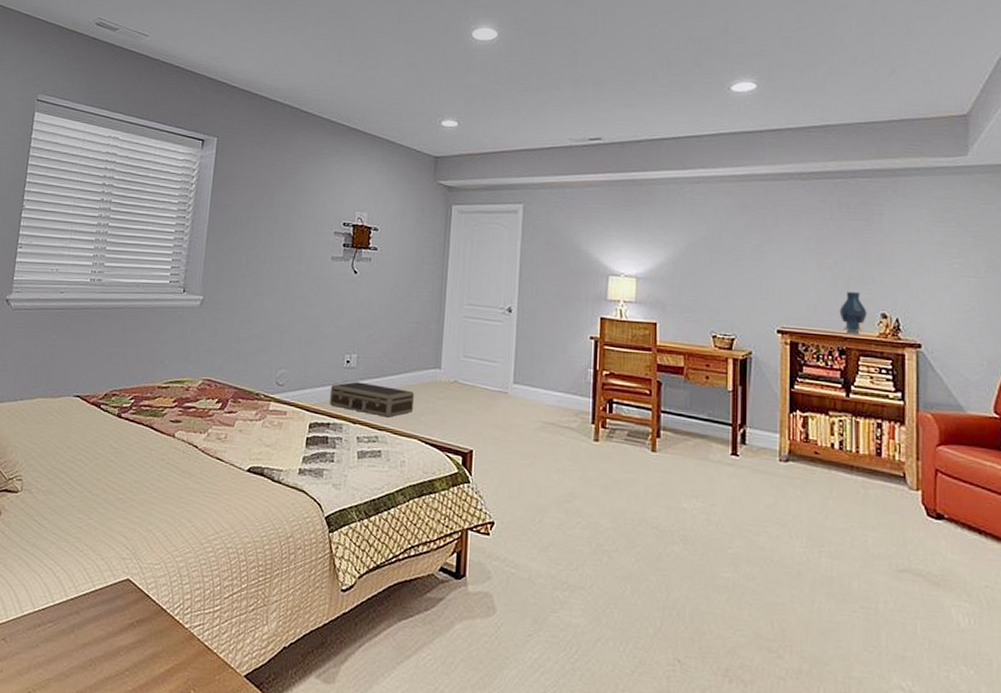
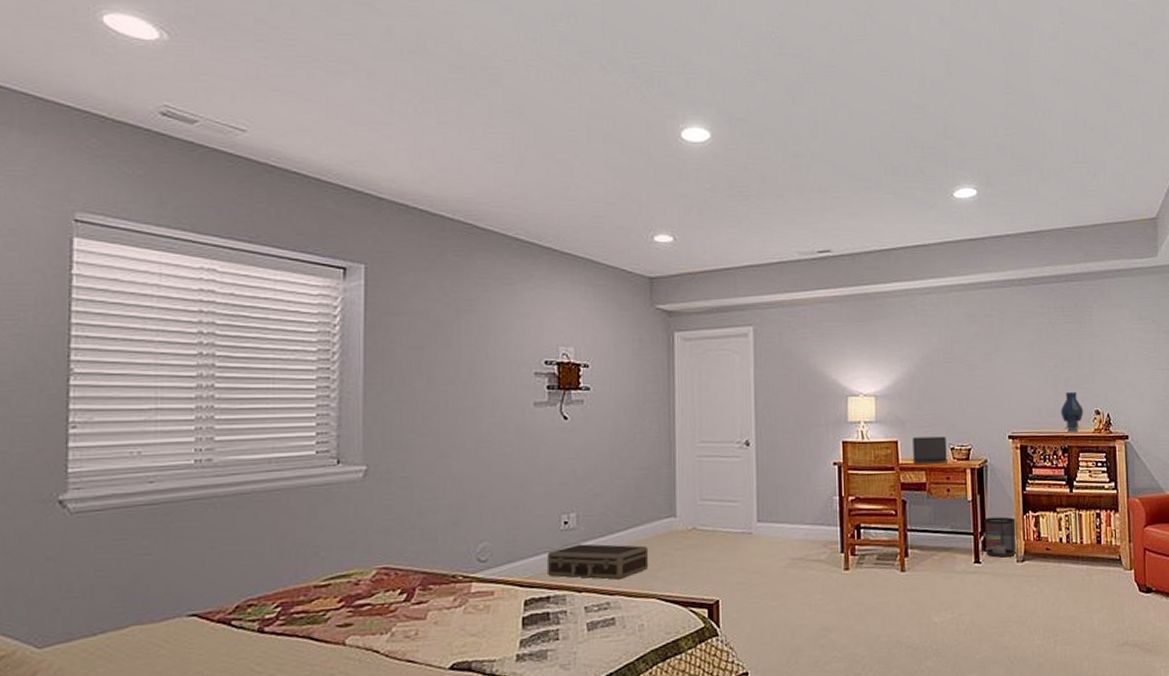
laptop: none [672,321,709,352] -> present [913,436,949,465]
waste bin: none [744,410,780,455] -> present [984,517,1016,558]

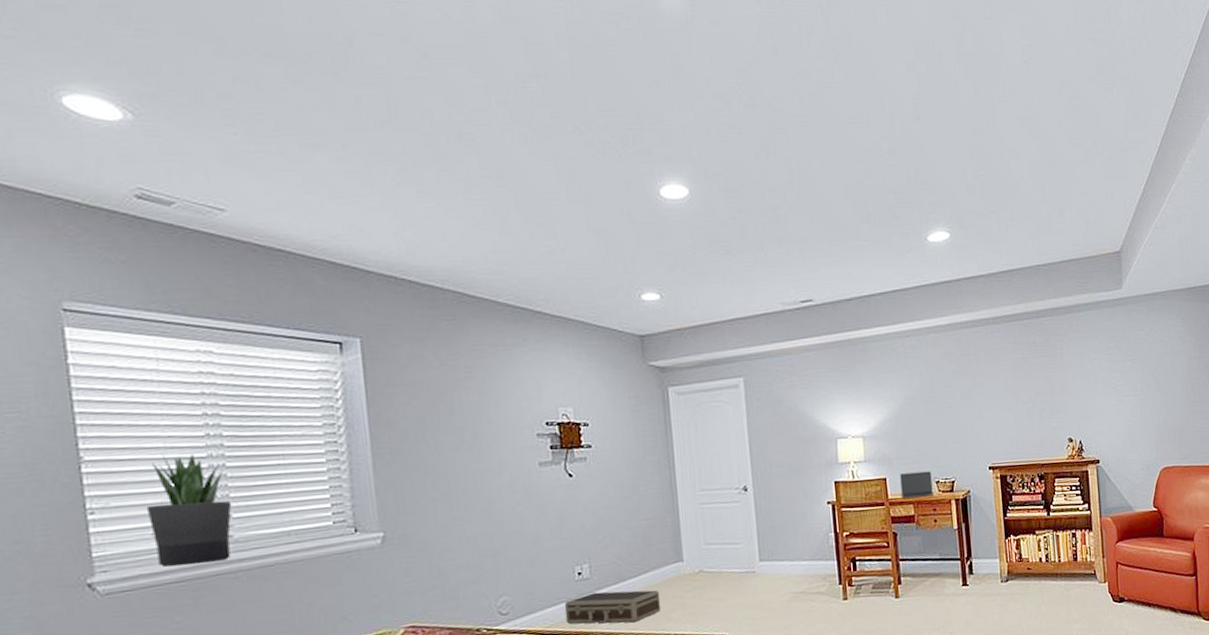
planter: none [128,369,215,489] -> present [146,453,232,568]
waste bin: present [984,517,1016,558] -> none [969,542,1000,580]
vase: present [1060,392,1084,432] -> none [1036,422,1058,460]

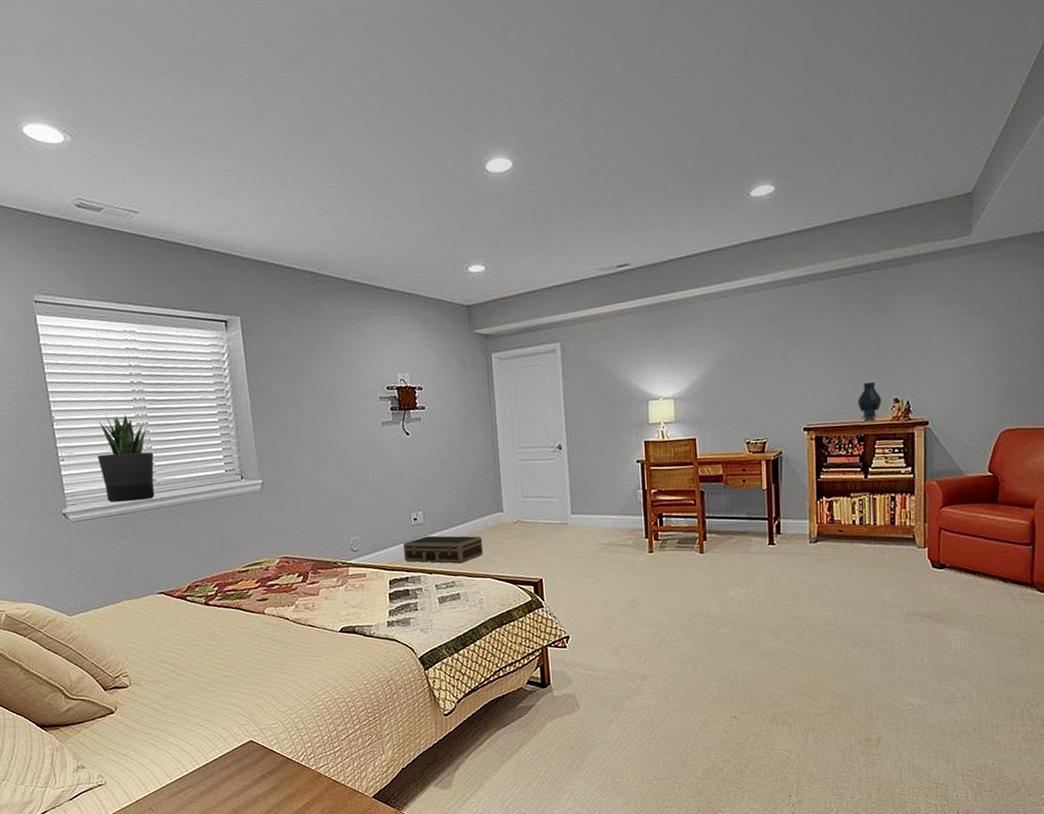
laptop: present [900,471,934,499] -> none [710,432,744,459]
vase: none [1036,422,1058,460] -> present [857,382,882,421]

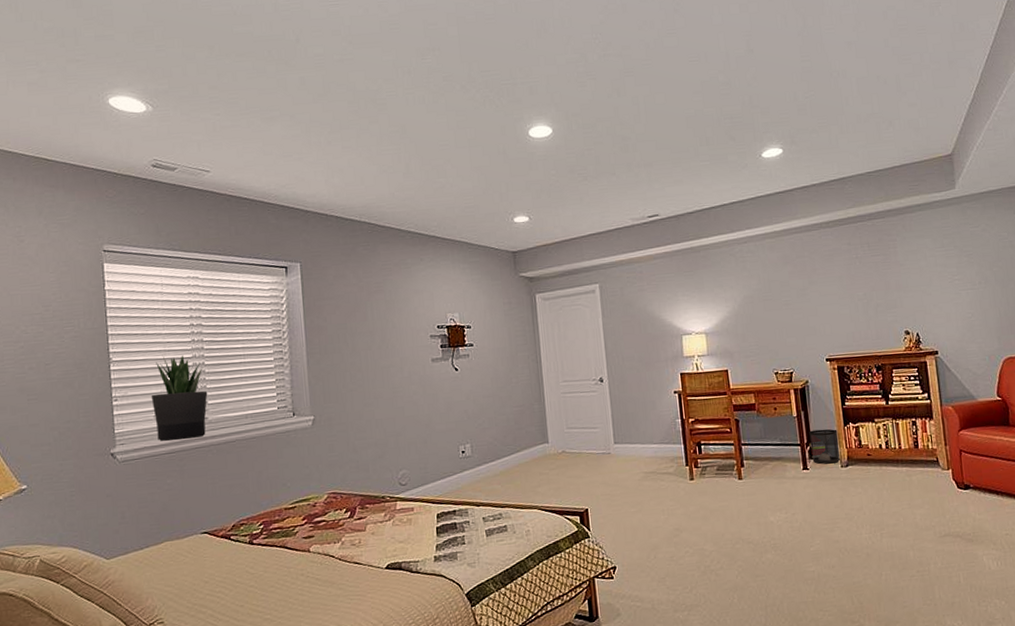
suitcase: present [403,535,483,564] -> none [451,467,530,495]
waste bin: none [778,503,809,540] -> present [809,429,840,464]
vase: present [857,382,882,421] -> none [872,316,894,352]

